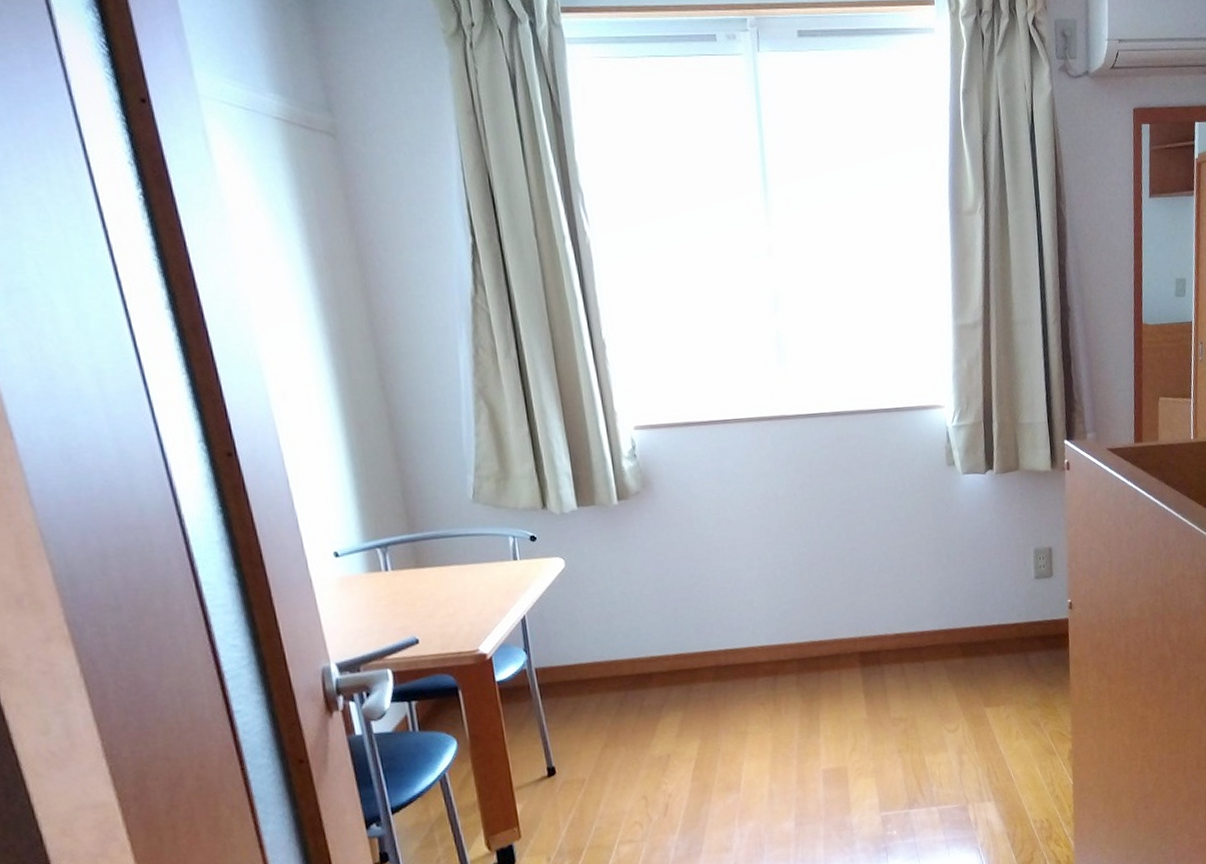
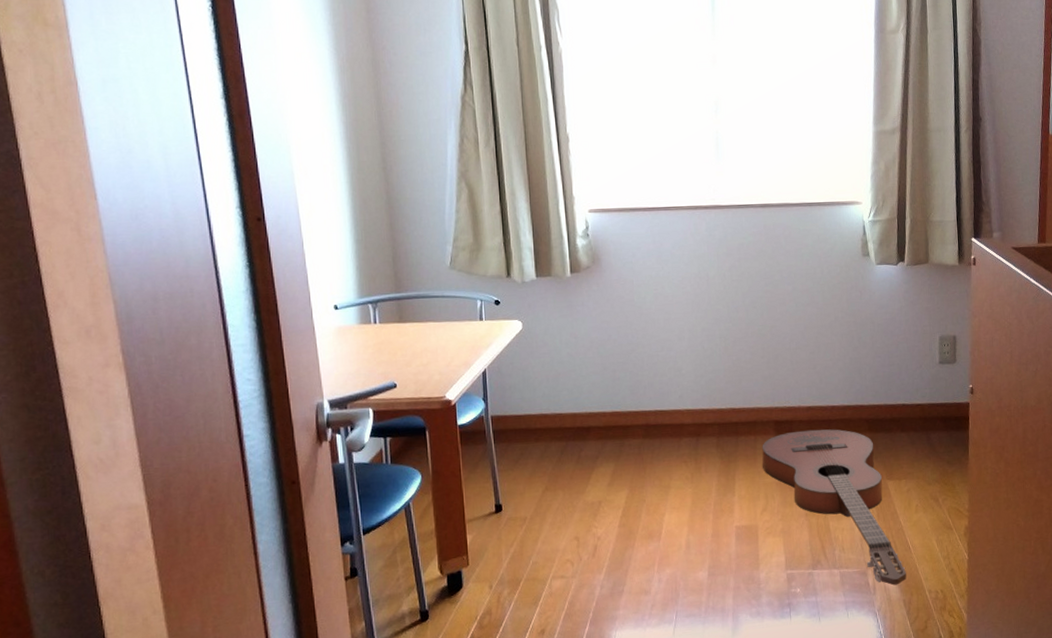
guitar: none [847,656,1010,819] -> present [762,429,907,586]

